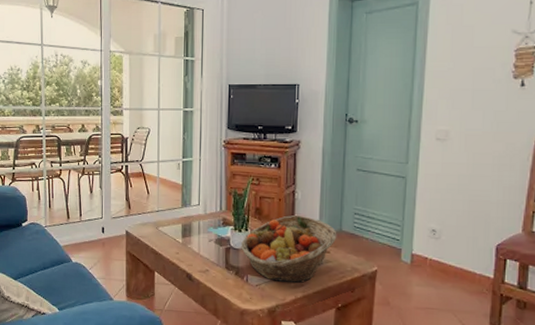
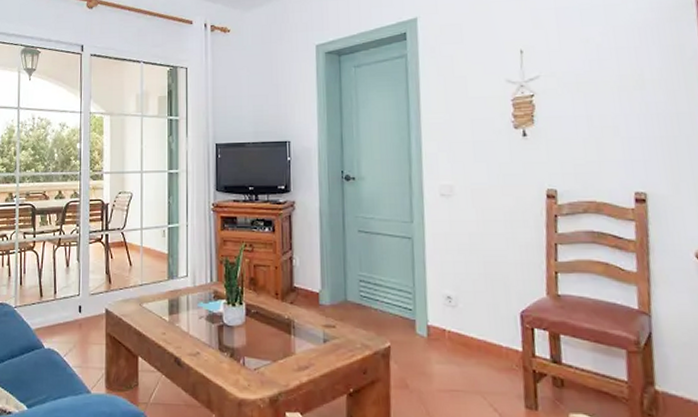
fruit basket: present [241,215,337,284] -> none [236,285,343,366]

